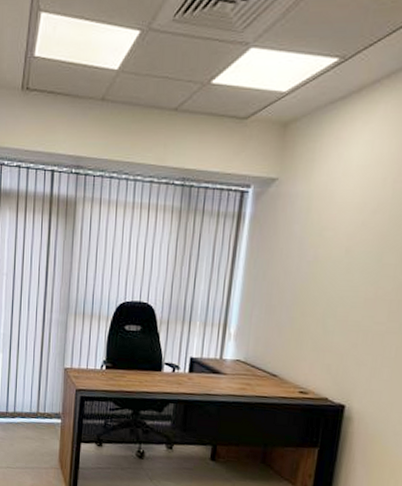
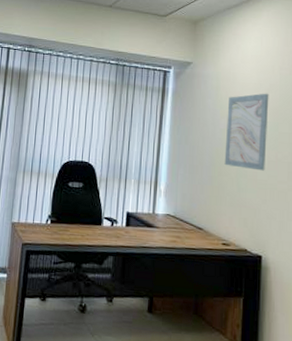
wall art: none [309,214,375,310] -> present [224,93,269,171]

